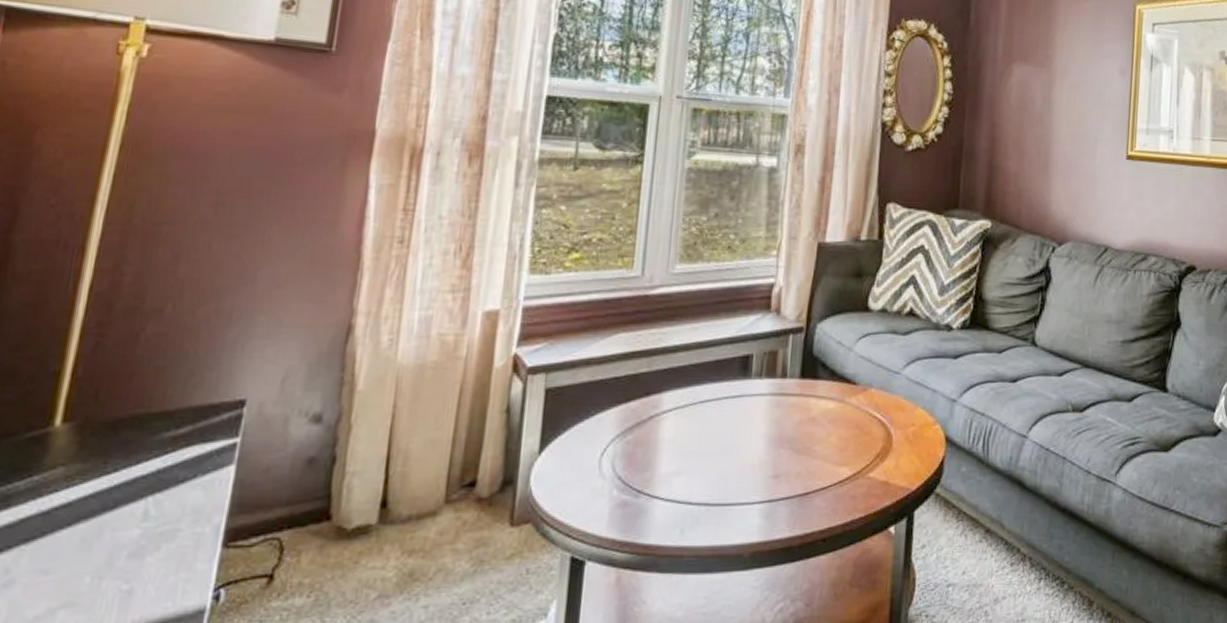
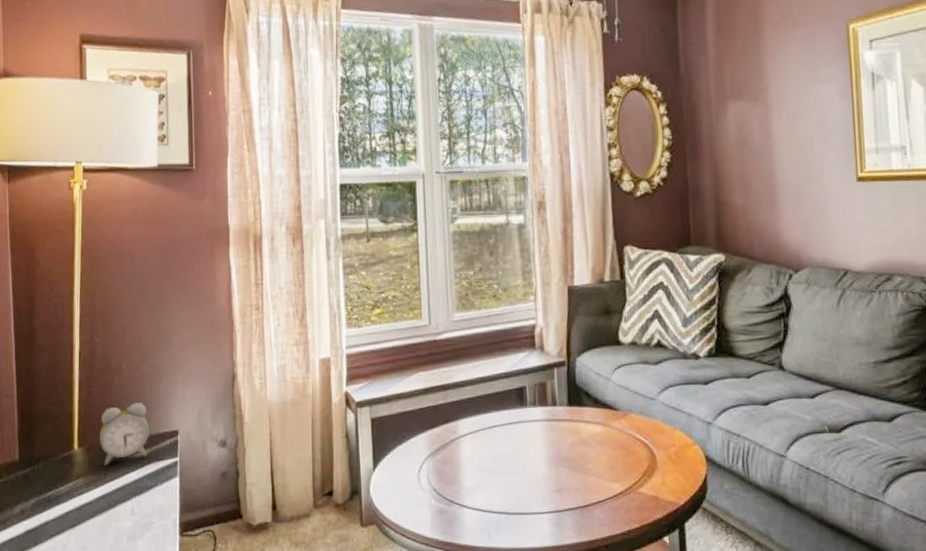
alarm clock: none [104,360,198,449] -> present [100,403,150,465]

